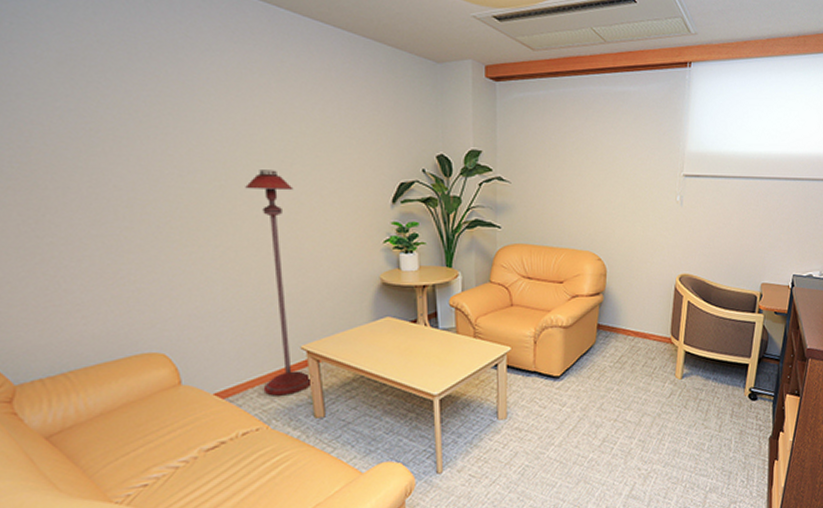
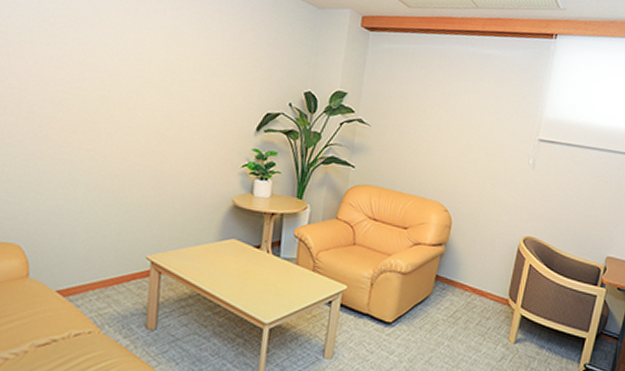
floor lamp: present [245,170,314,396] -> none [103,85,168,303]

